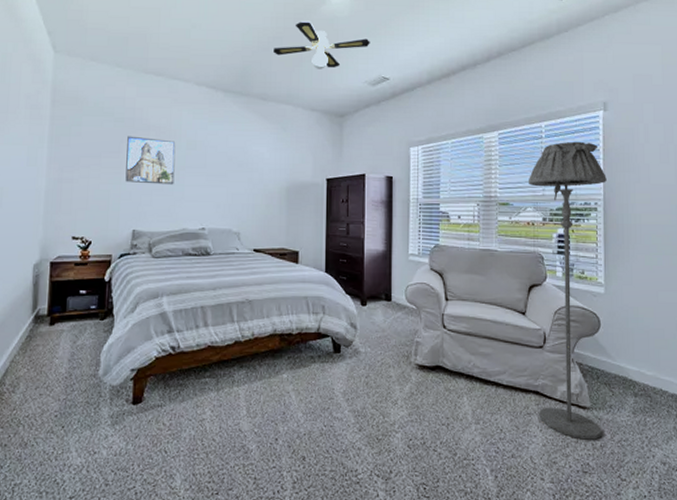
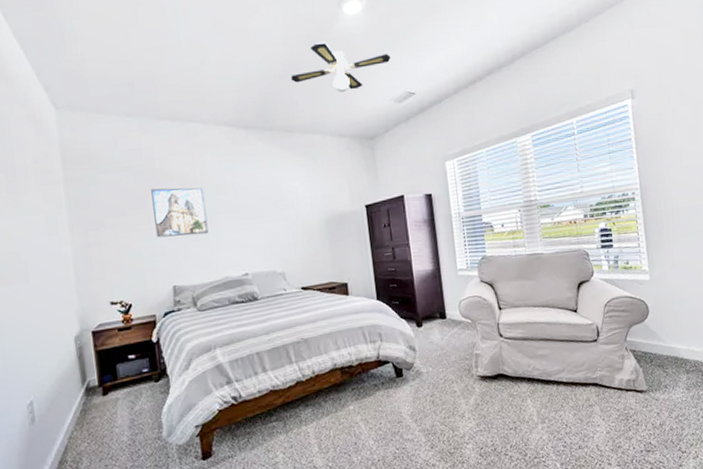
floor lamp: present [529,141,607,440] -> none [566,133,660,422]

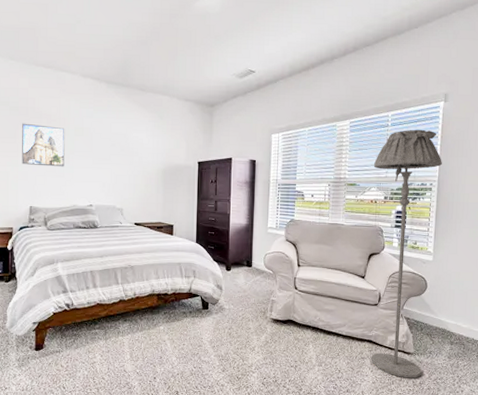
ceiling fan: present [291,41,391,93] -> none [151,16,239,63]
floor lamp: none [566,133,660,422] -> present [371,129,442,379]

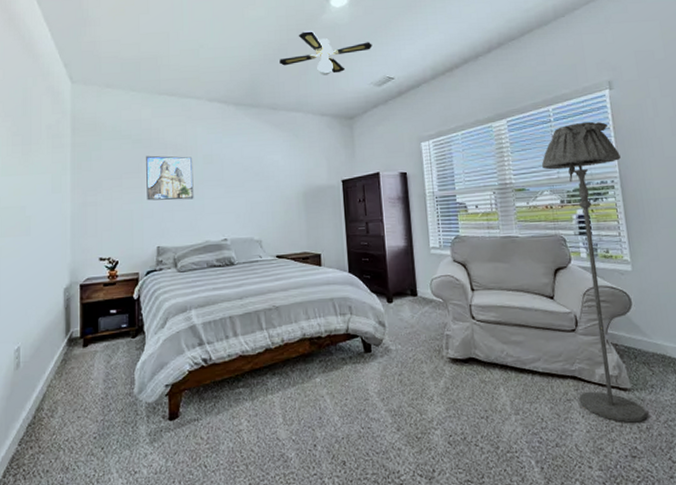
ceiling fan: none [151,16,239,63] -> present [279,30,372,76]

